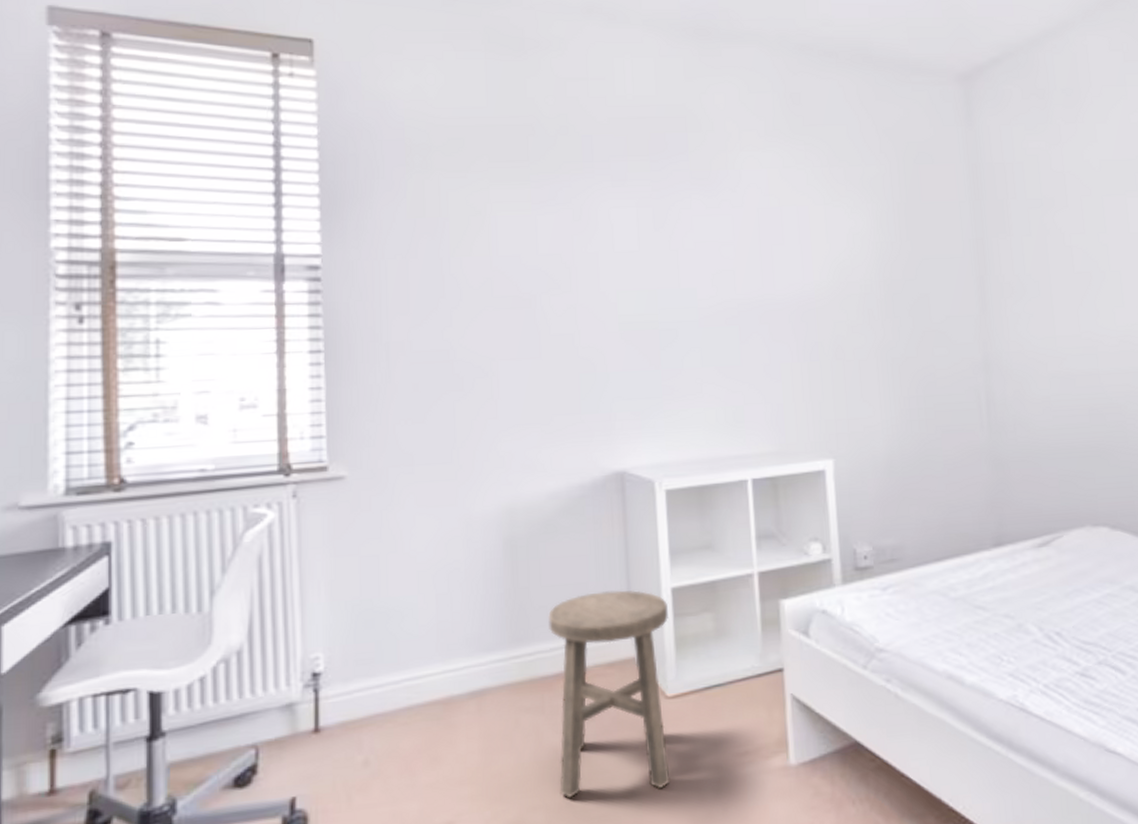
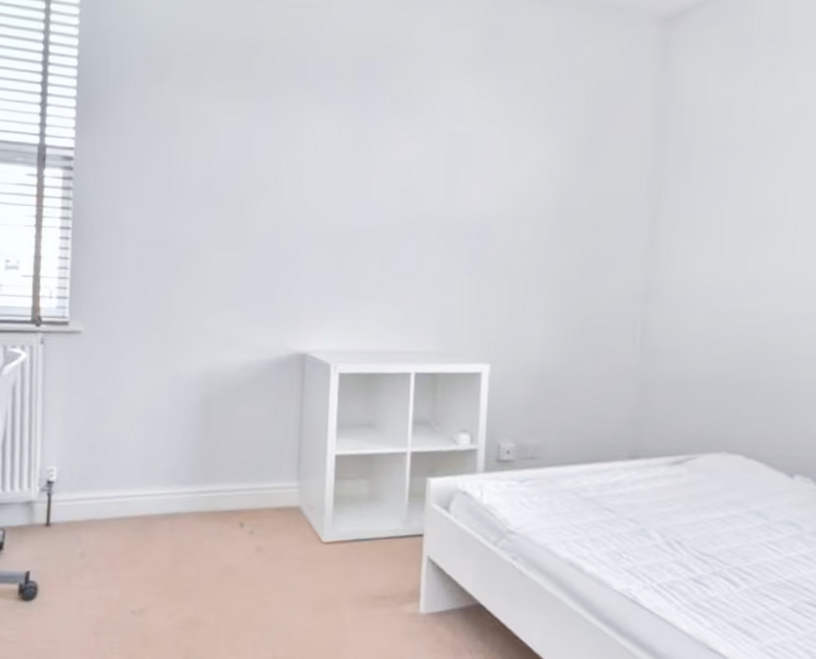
stool: present [548,590,670,799] -> none [228,450,331,614]

